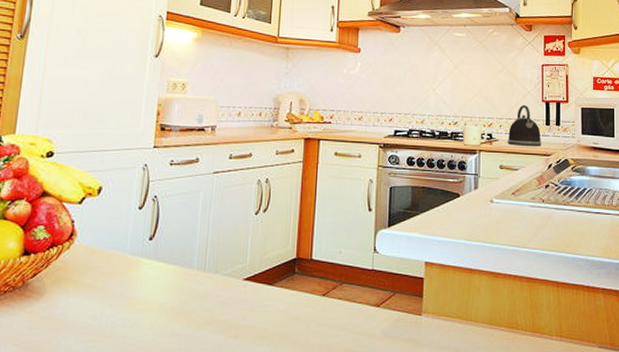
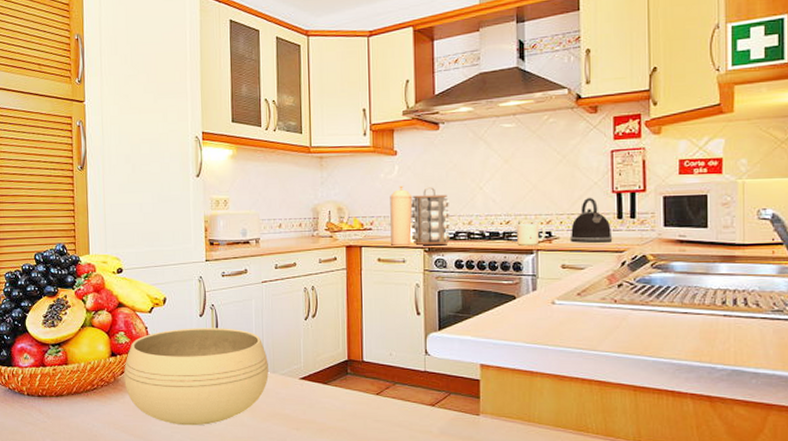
bowl: none [35,222,211,338] -> present [124,328,269,426]
canister: none [349,82,372,142] -> present [390,185,413,247]
spice rack: none [368,84,405,142] -> present [410,186,450,246]

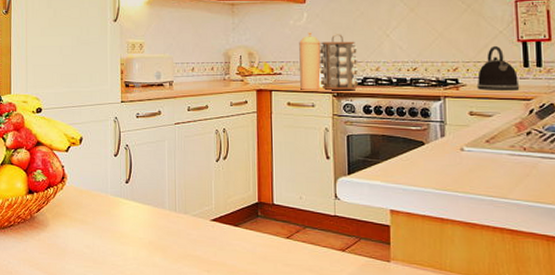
bowl: present [124,328,269,426] -> none [40,167,180,265]
mug: present [516,224,545,245] -> none [423,71,452,92]

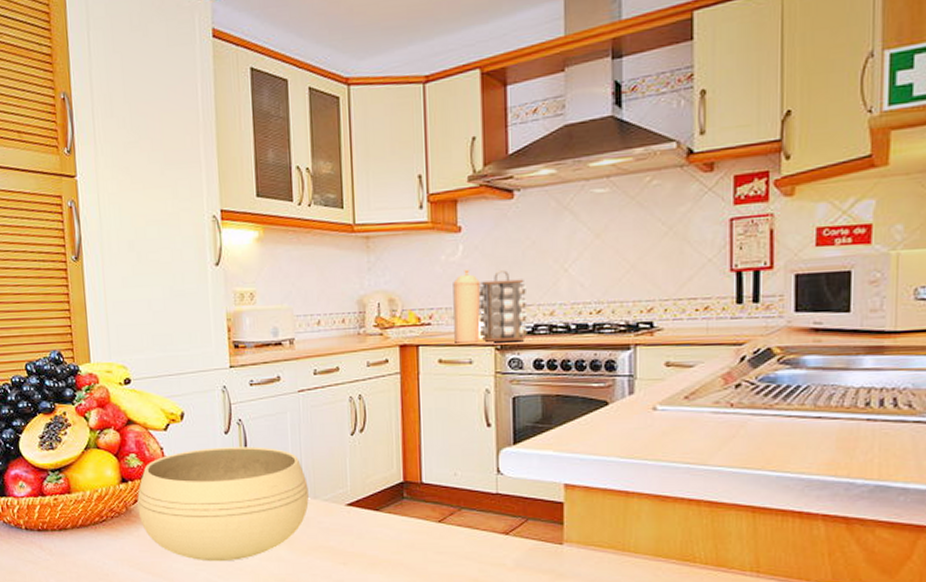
bowl: none [40,167,180,265] -> present [137,446,309,562]
kettle: present [476,45,520,92] -> none [676,277,730,336]

